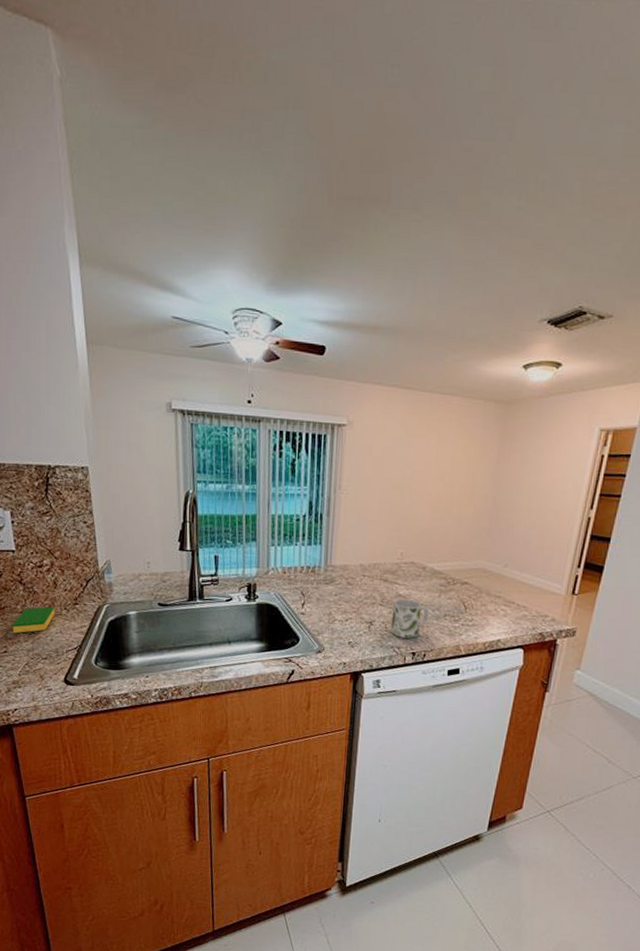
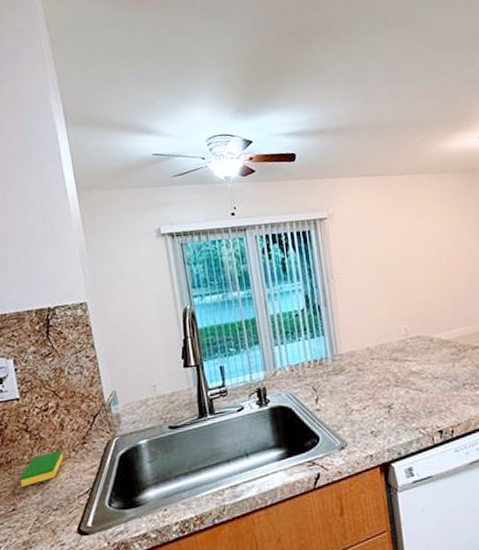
mug: present [391,599,429,639] -> none [408,374,448,417]

